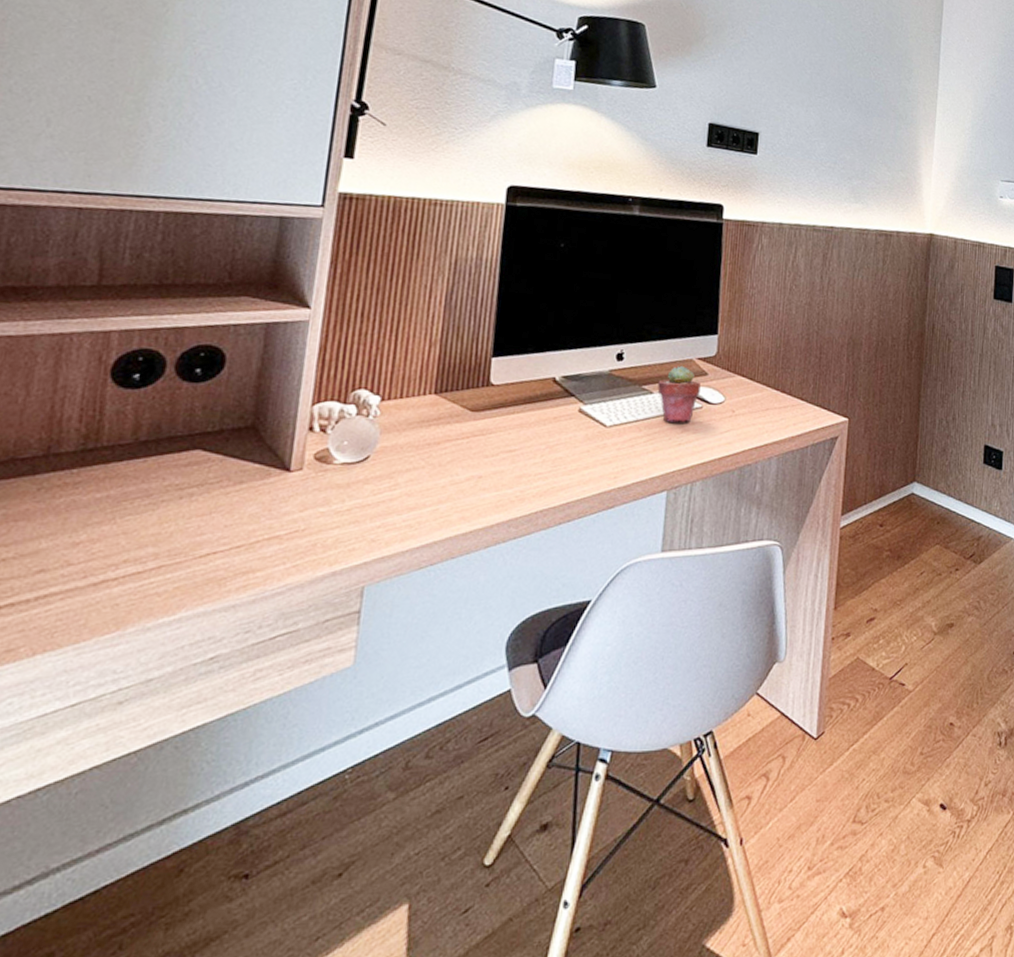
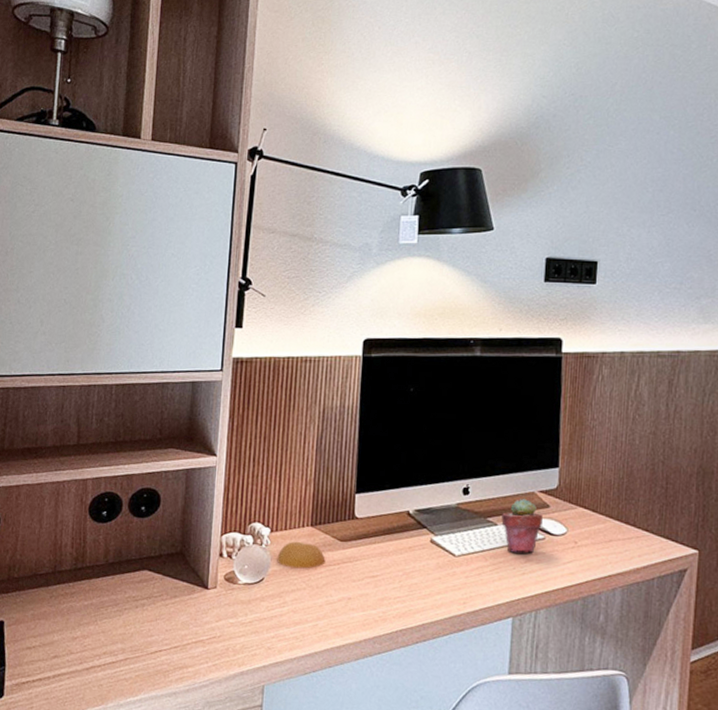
fruit: none [388,411,452,444] -> present [277,541,325,569]

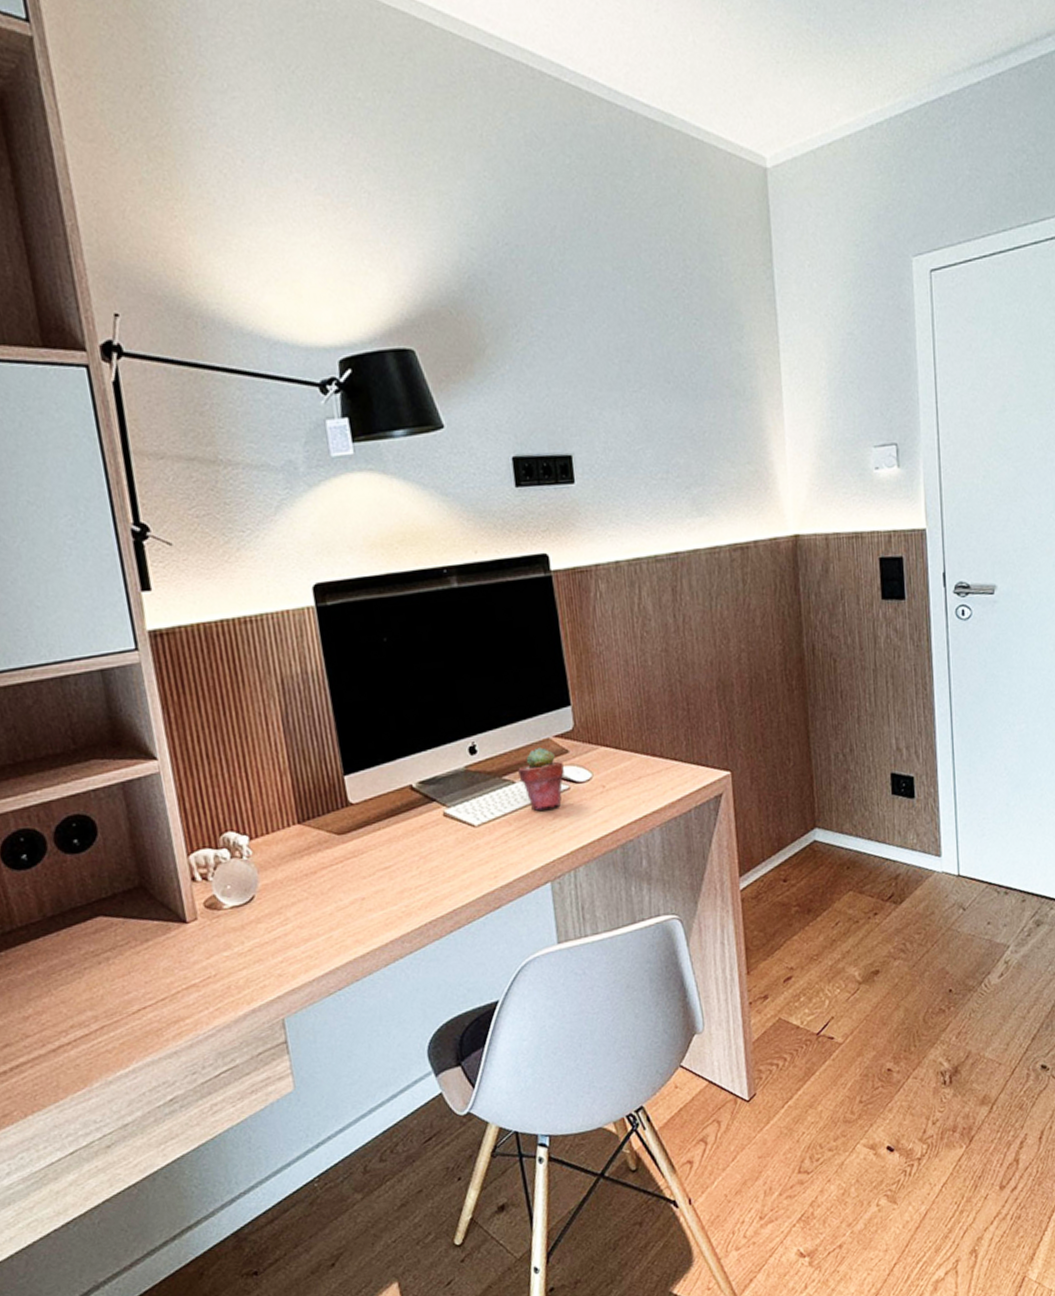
fruit: present [277,541,325,569] -> none [264,844,325,878]

